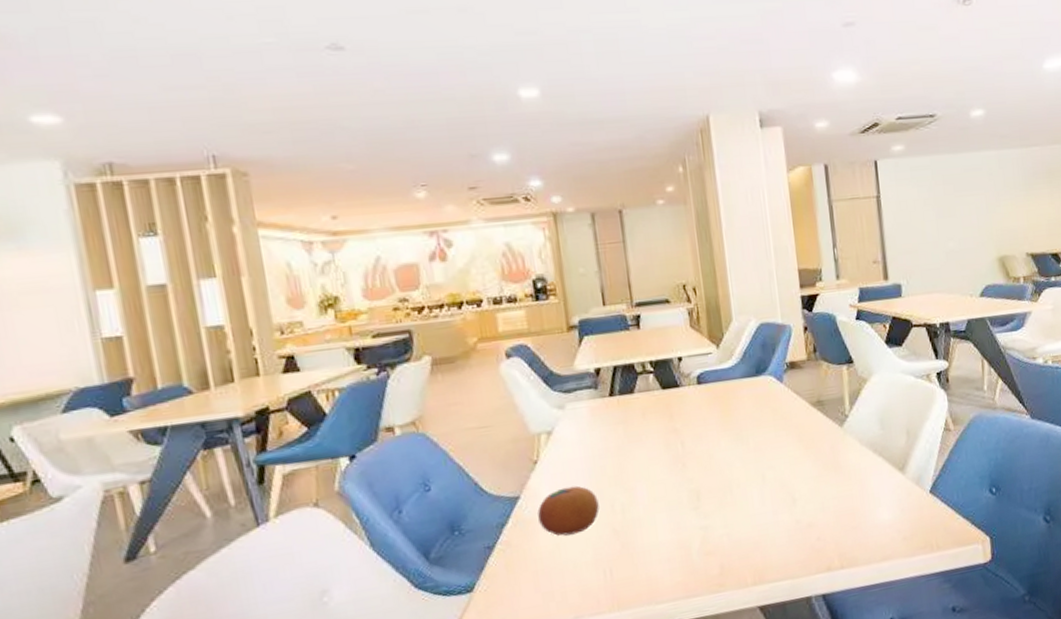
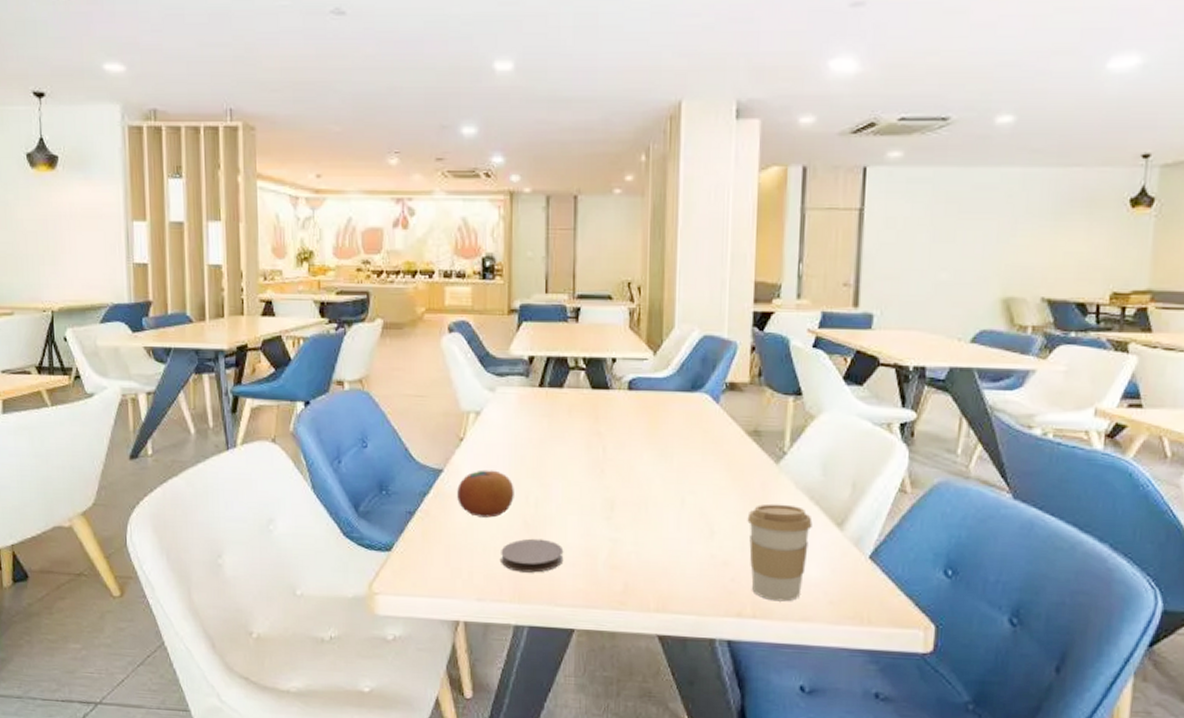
coaster: none [593,542,658,581] -> present [501,538,564,573]
coffee cup: none [823,460,880,549] -> present [747,503,813,602]

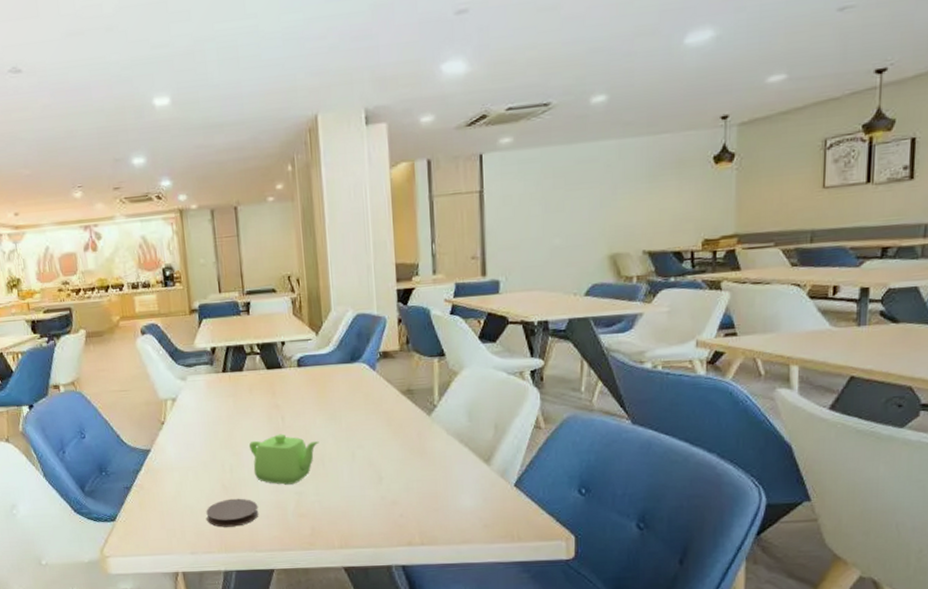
fruit: present [457,470,514,518] -> none [164,445,212,486]
teapot: none [560,467,644,529] -> present [249,434,319,485]
coffee cup: present [747,503,813,602] -> none [408,448,464,530]

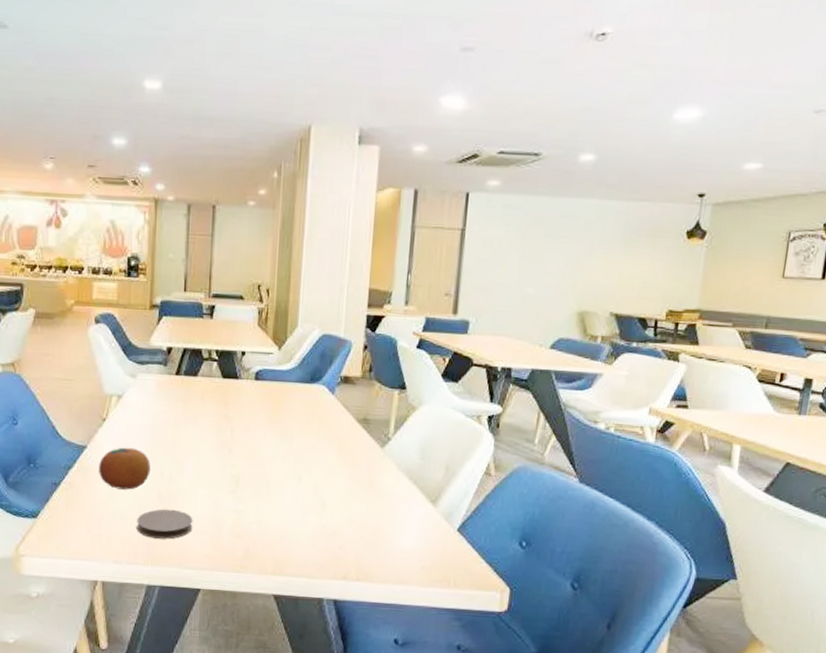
fruit: none [164,445,212,486] -> present [99,447,151,490]
teapot: present [249,434,319,485] -> none [192,447,266,502]

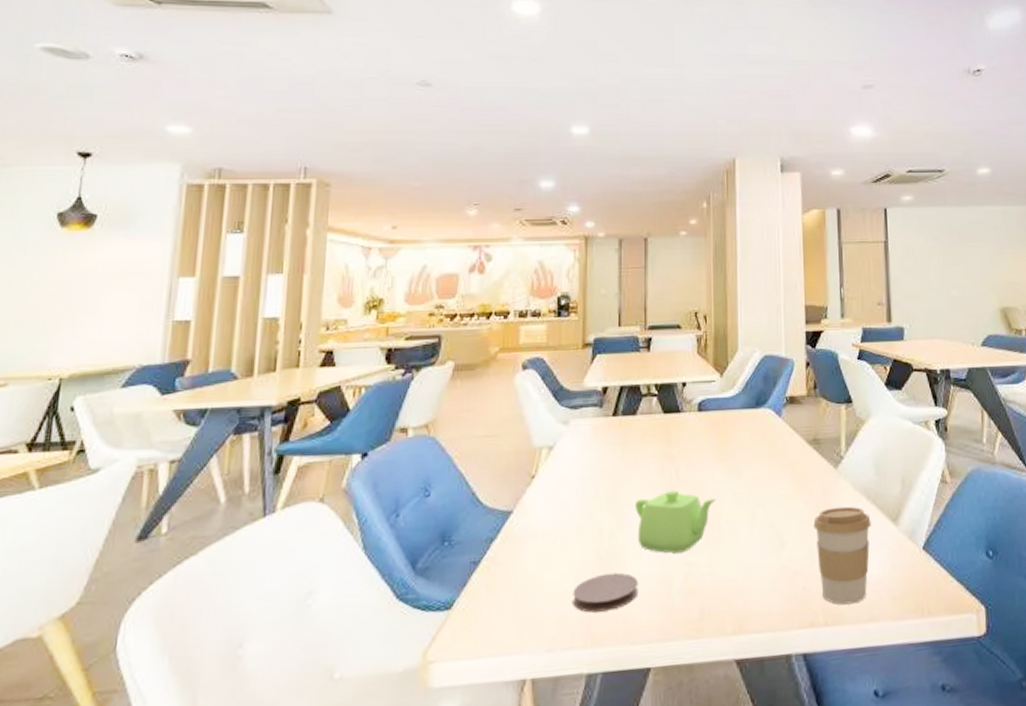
fruit: present [99,447,151,490] -> none [527,505,588,558]
teapot: none [192,447,266,502] -> present [634,490,716,554]
coffee cup: none [355,482,411,567] -> present [813,506,871,605]

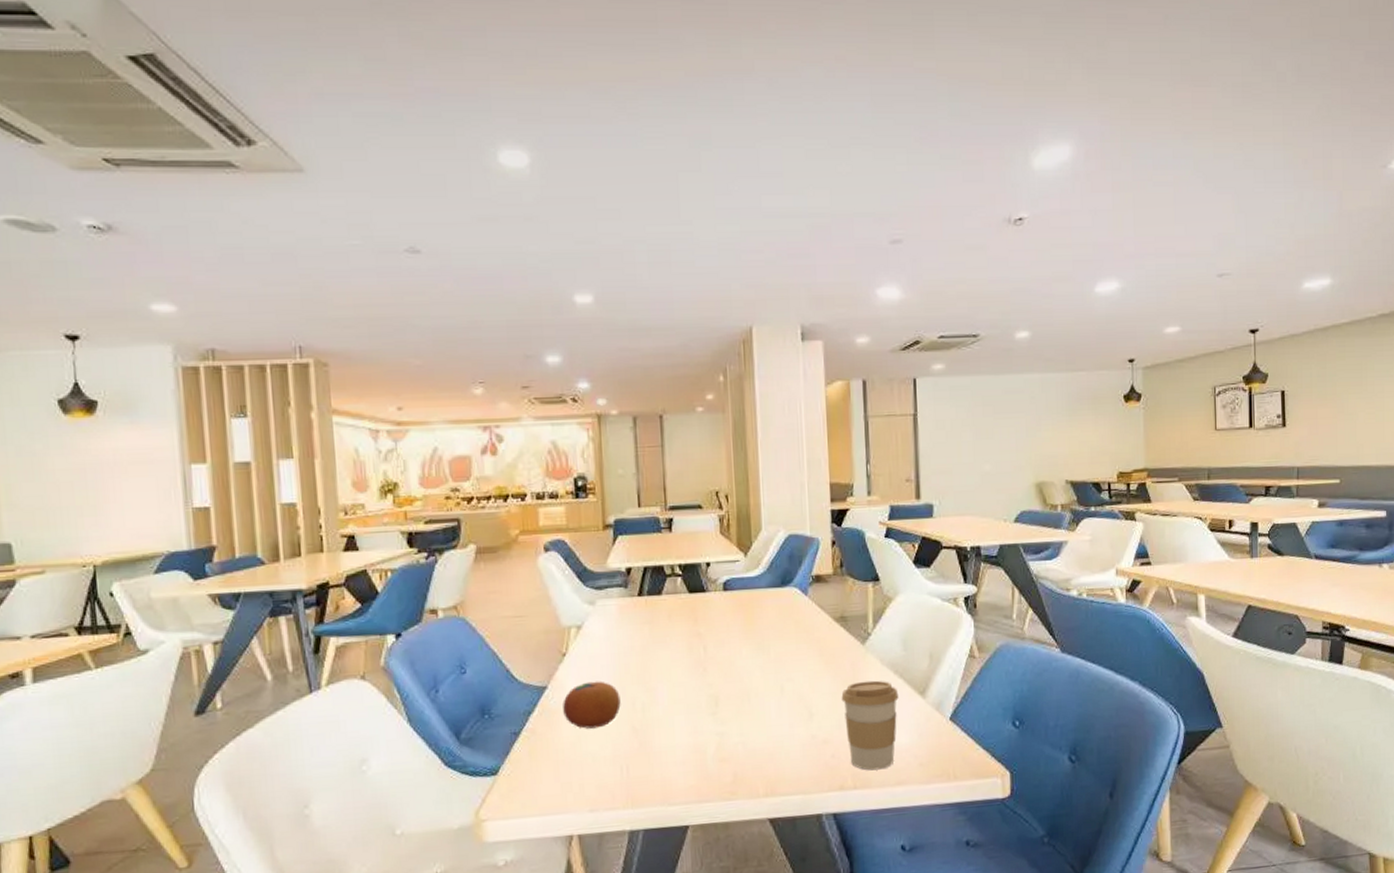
fruit: none [527,505,588,558] -> present [563,681,621,729]
coaster: present [573,572,639,613] -> none [611,742,674,778]
teapot: present [634,490,716,554] -> none [665,666,745,725]

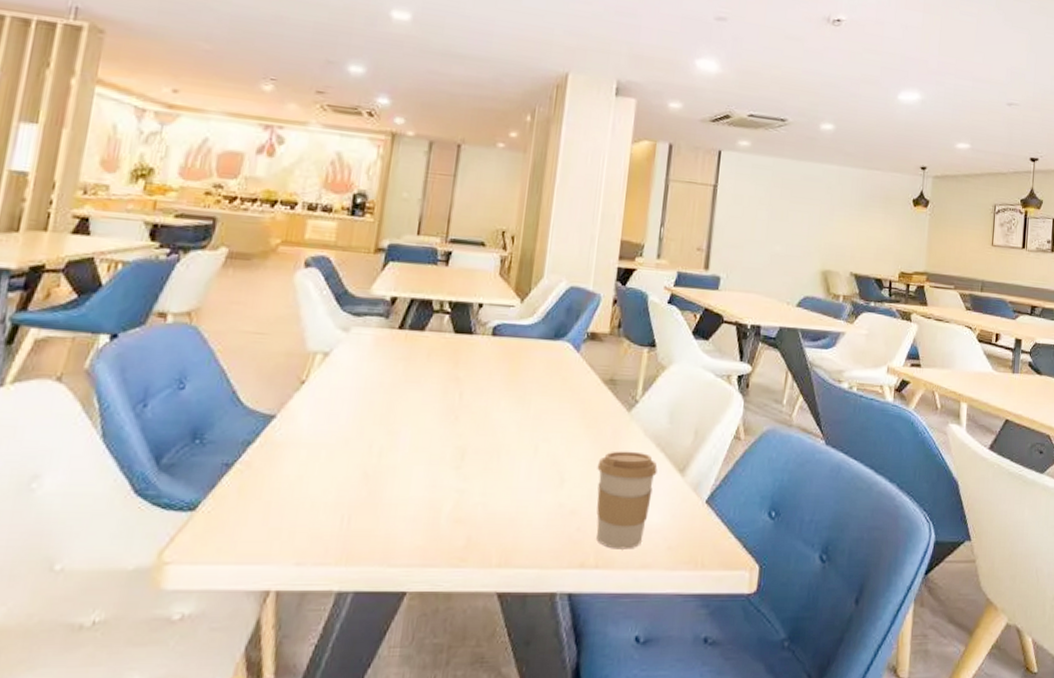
fruit: present [563,681,621,729] -> none [288,416,357,469]

